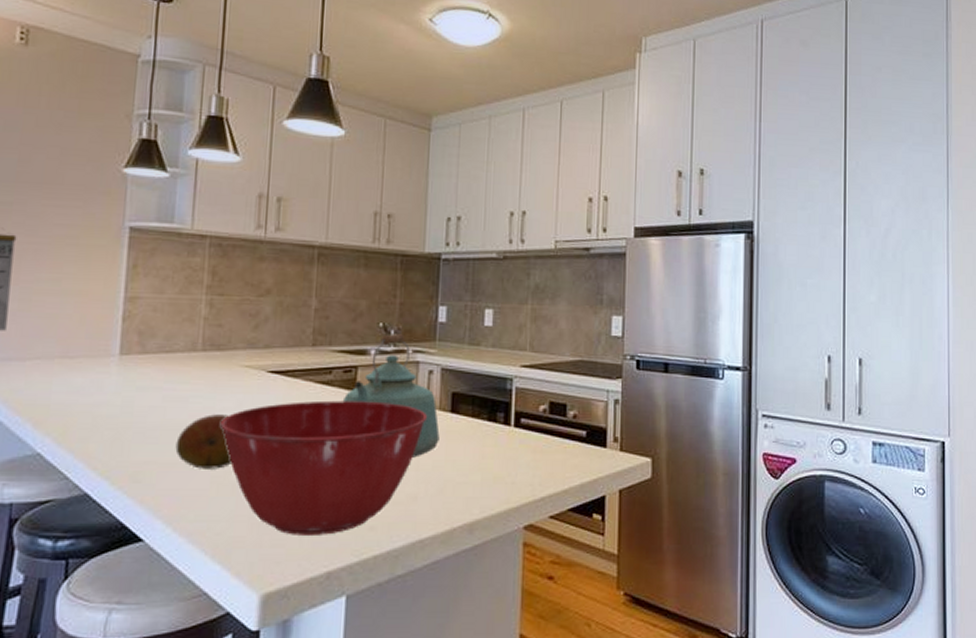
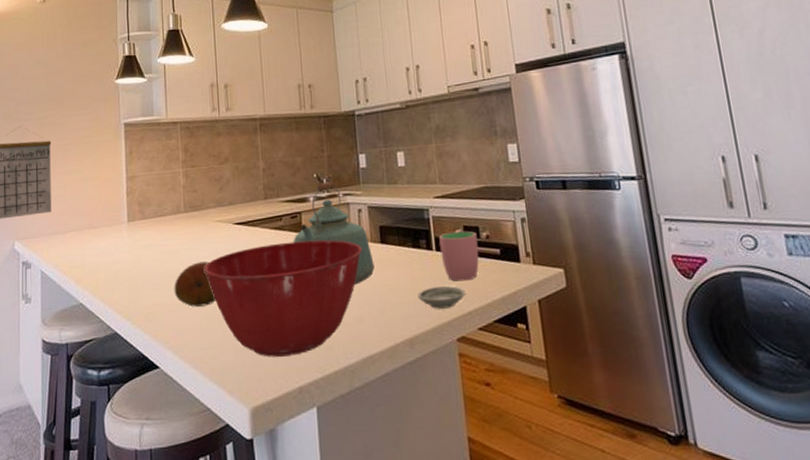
saucer: none [485,467,542,492] -> present [417,286,466,309]
cup: none [519,407,564,463] -> present [439,231,479,282]

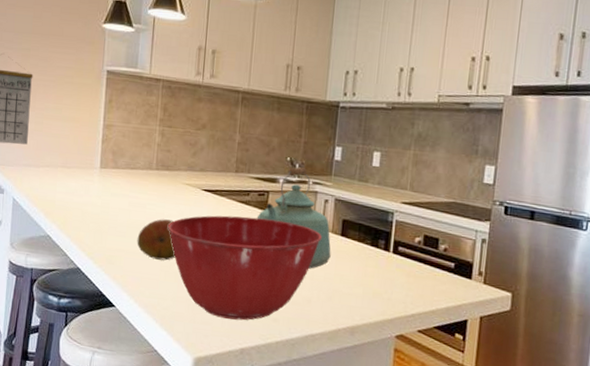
saucer: present [417,286,466,309] -> none [366,285,414,307]
cup: present [439,231,479,282] -> none [396,238,436,286]

